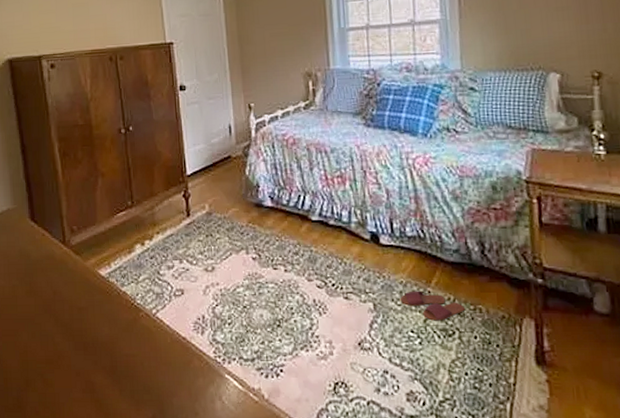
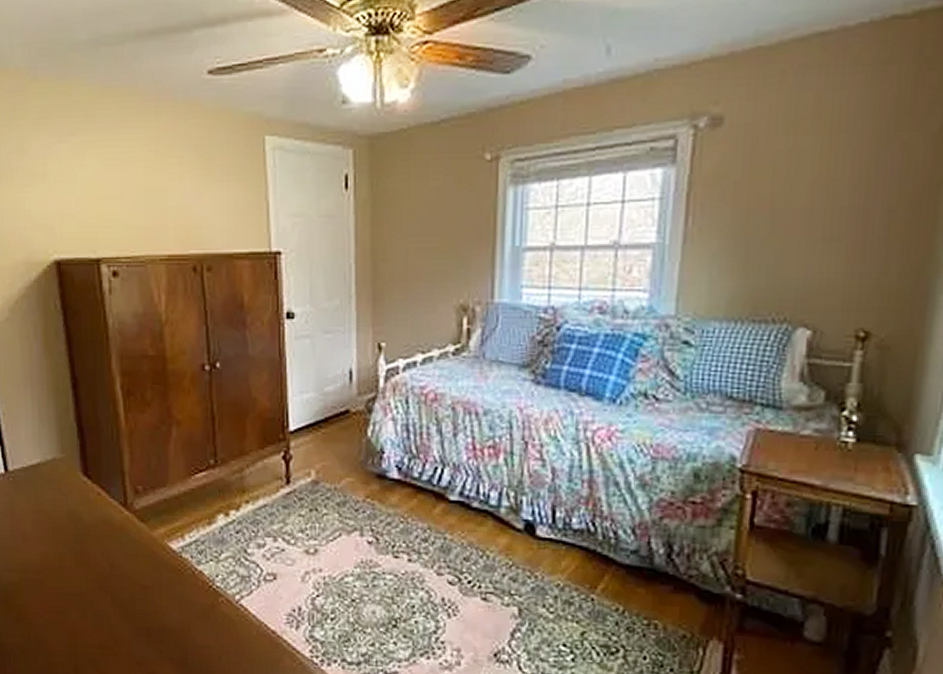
slippers: present [401,291,466,321] -> none [555,596,637,636]

